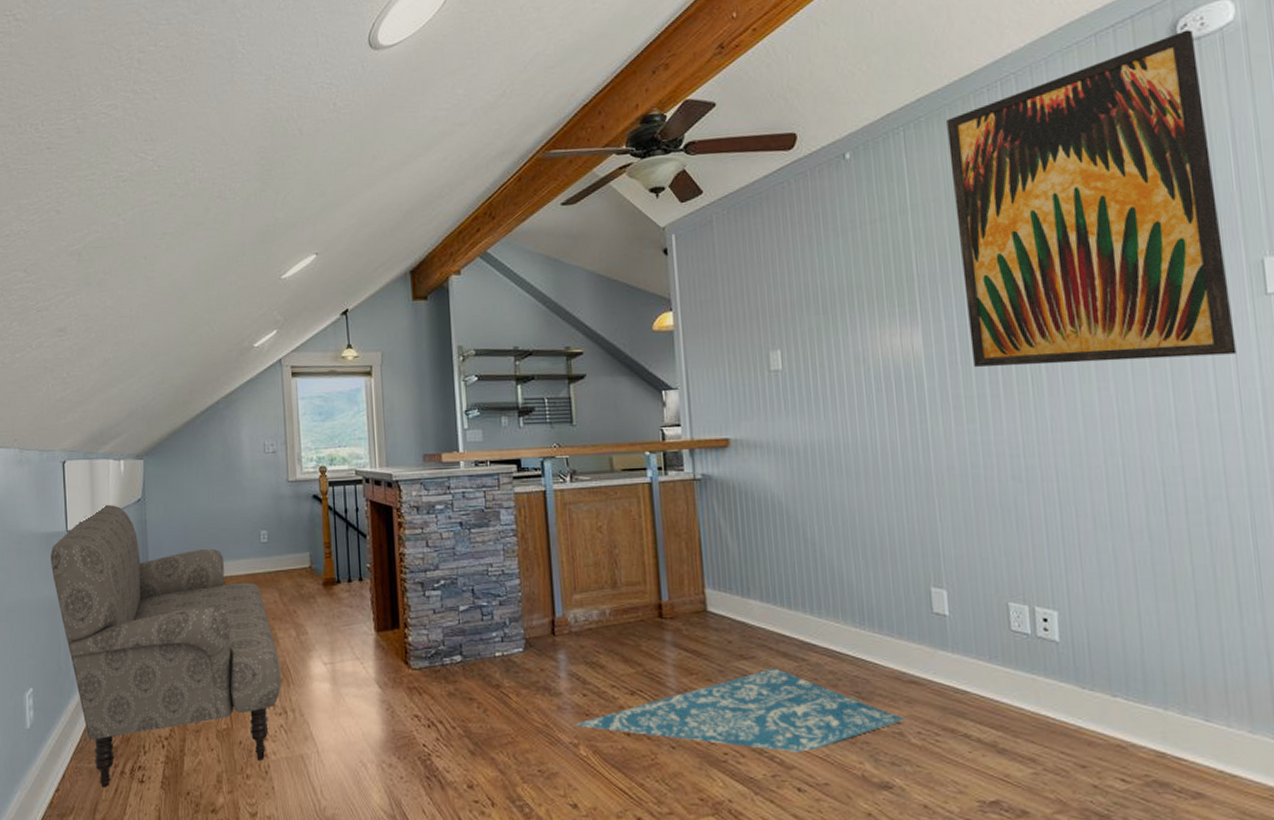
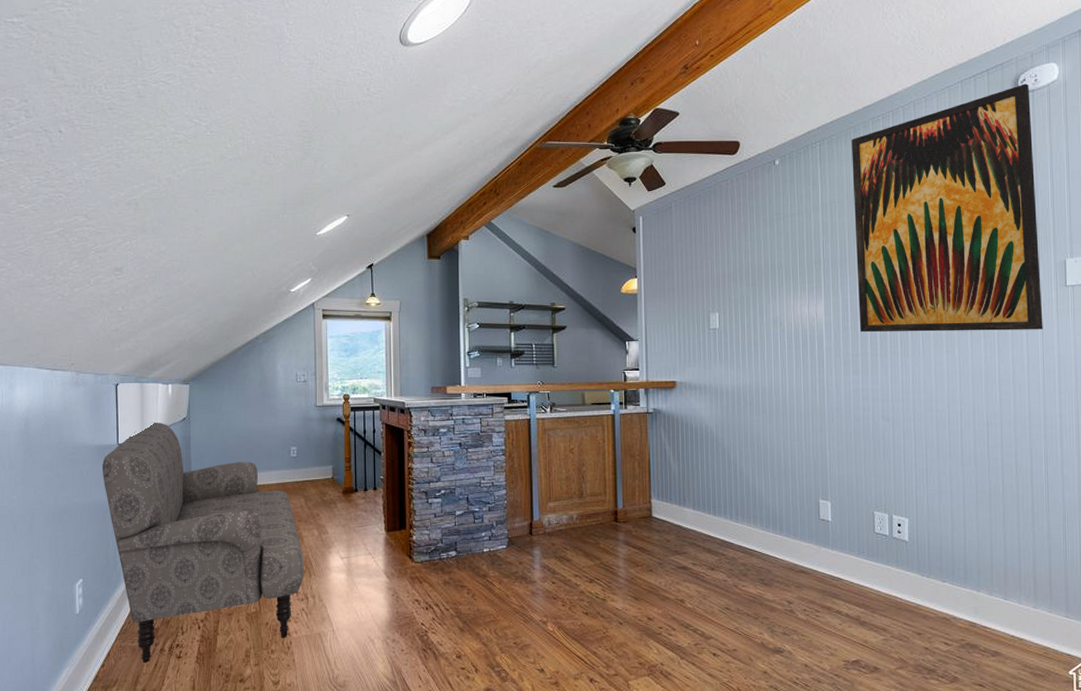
rug: present [572,667,905,752] -> none [542,561,795,626]

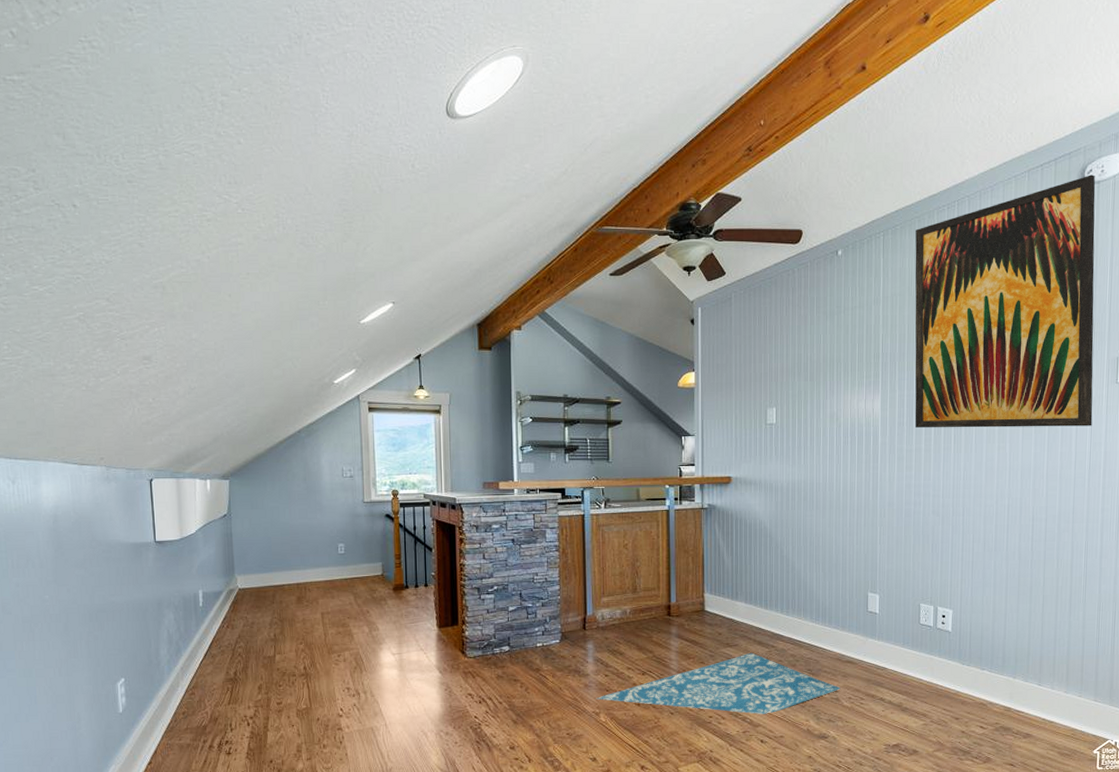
sofa: present [102,422,305,663] -> none [139,518,356,759]
rug: none [542,561,795,626] -> present [595,652,841,714]

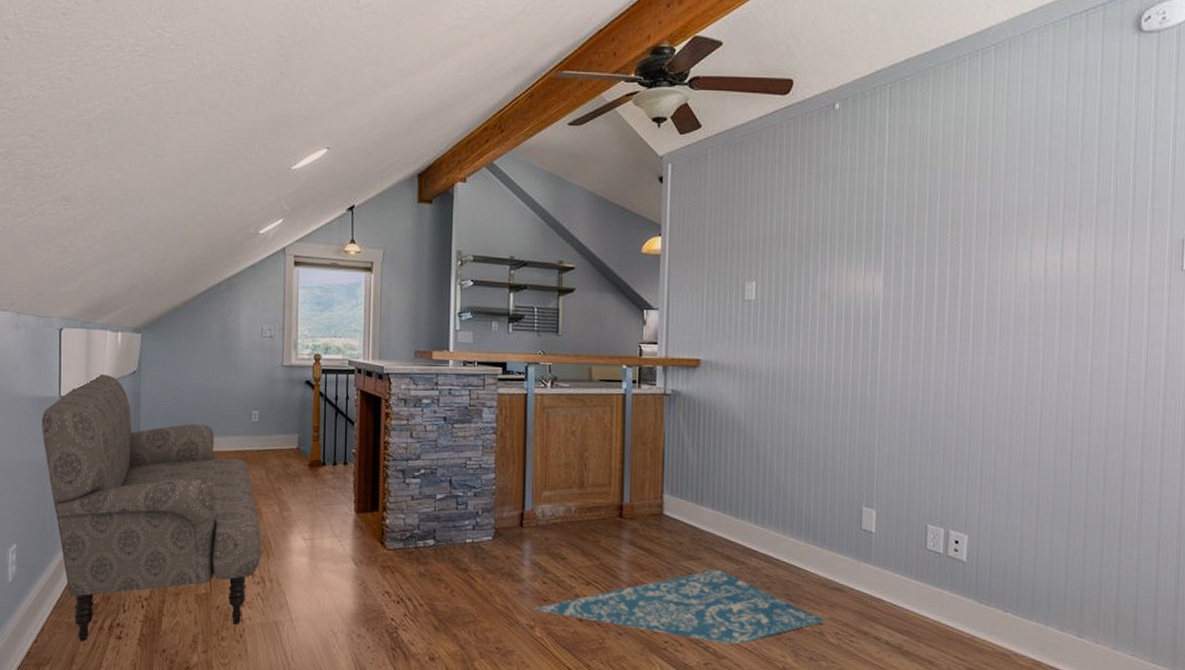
sofa: none [139,518,356,759] -> present [42,373,263,641]
wall art: present [914,174,1096,428] -> none [924,22,1155,321]

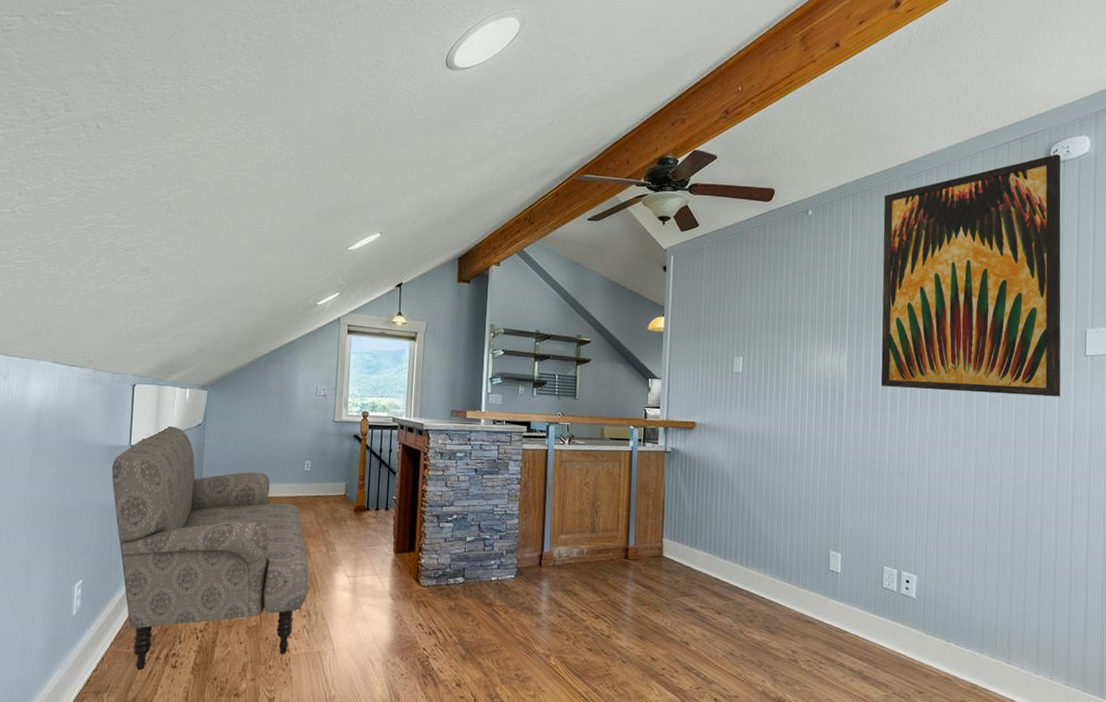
rug: present [530,568,826,645] -> none [546,604,799,671]
wall art: none [924,22,1155,321] -> present [881,154,1061,397]

